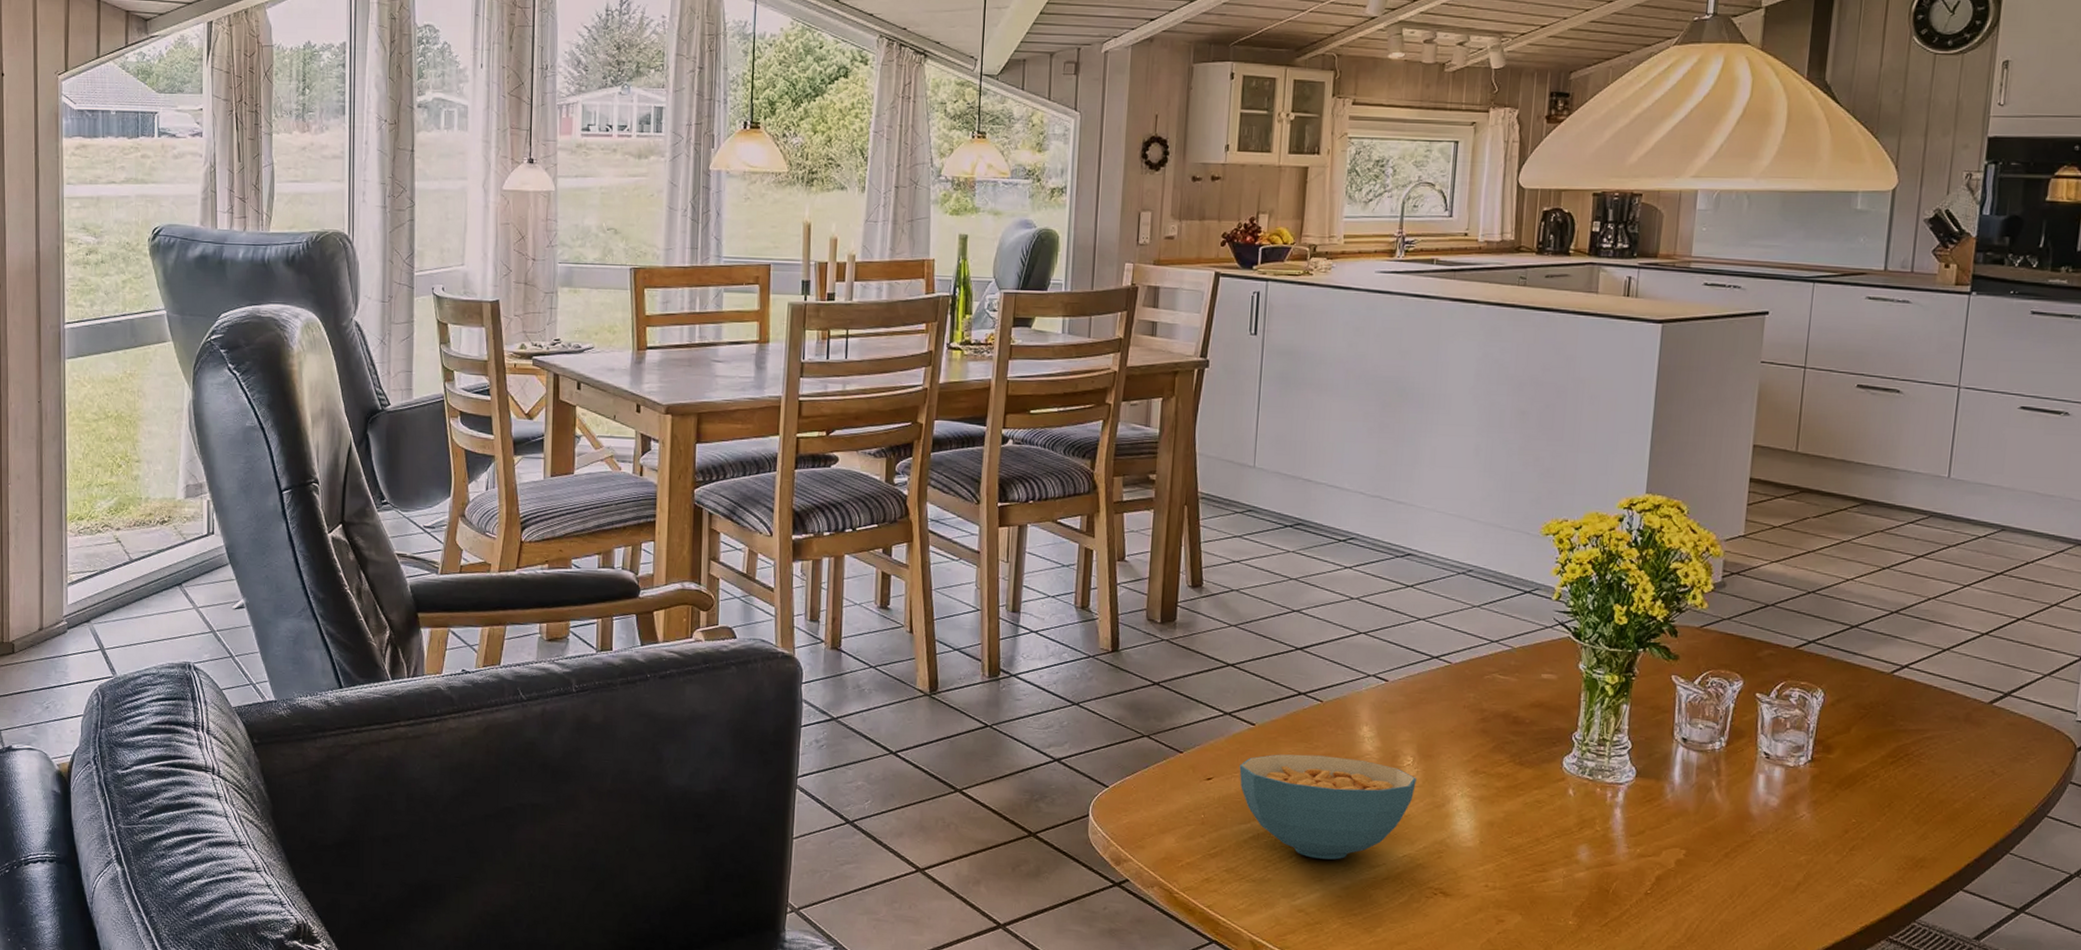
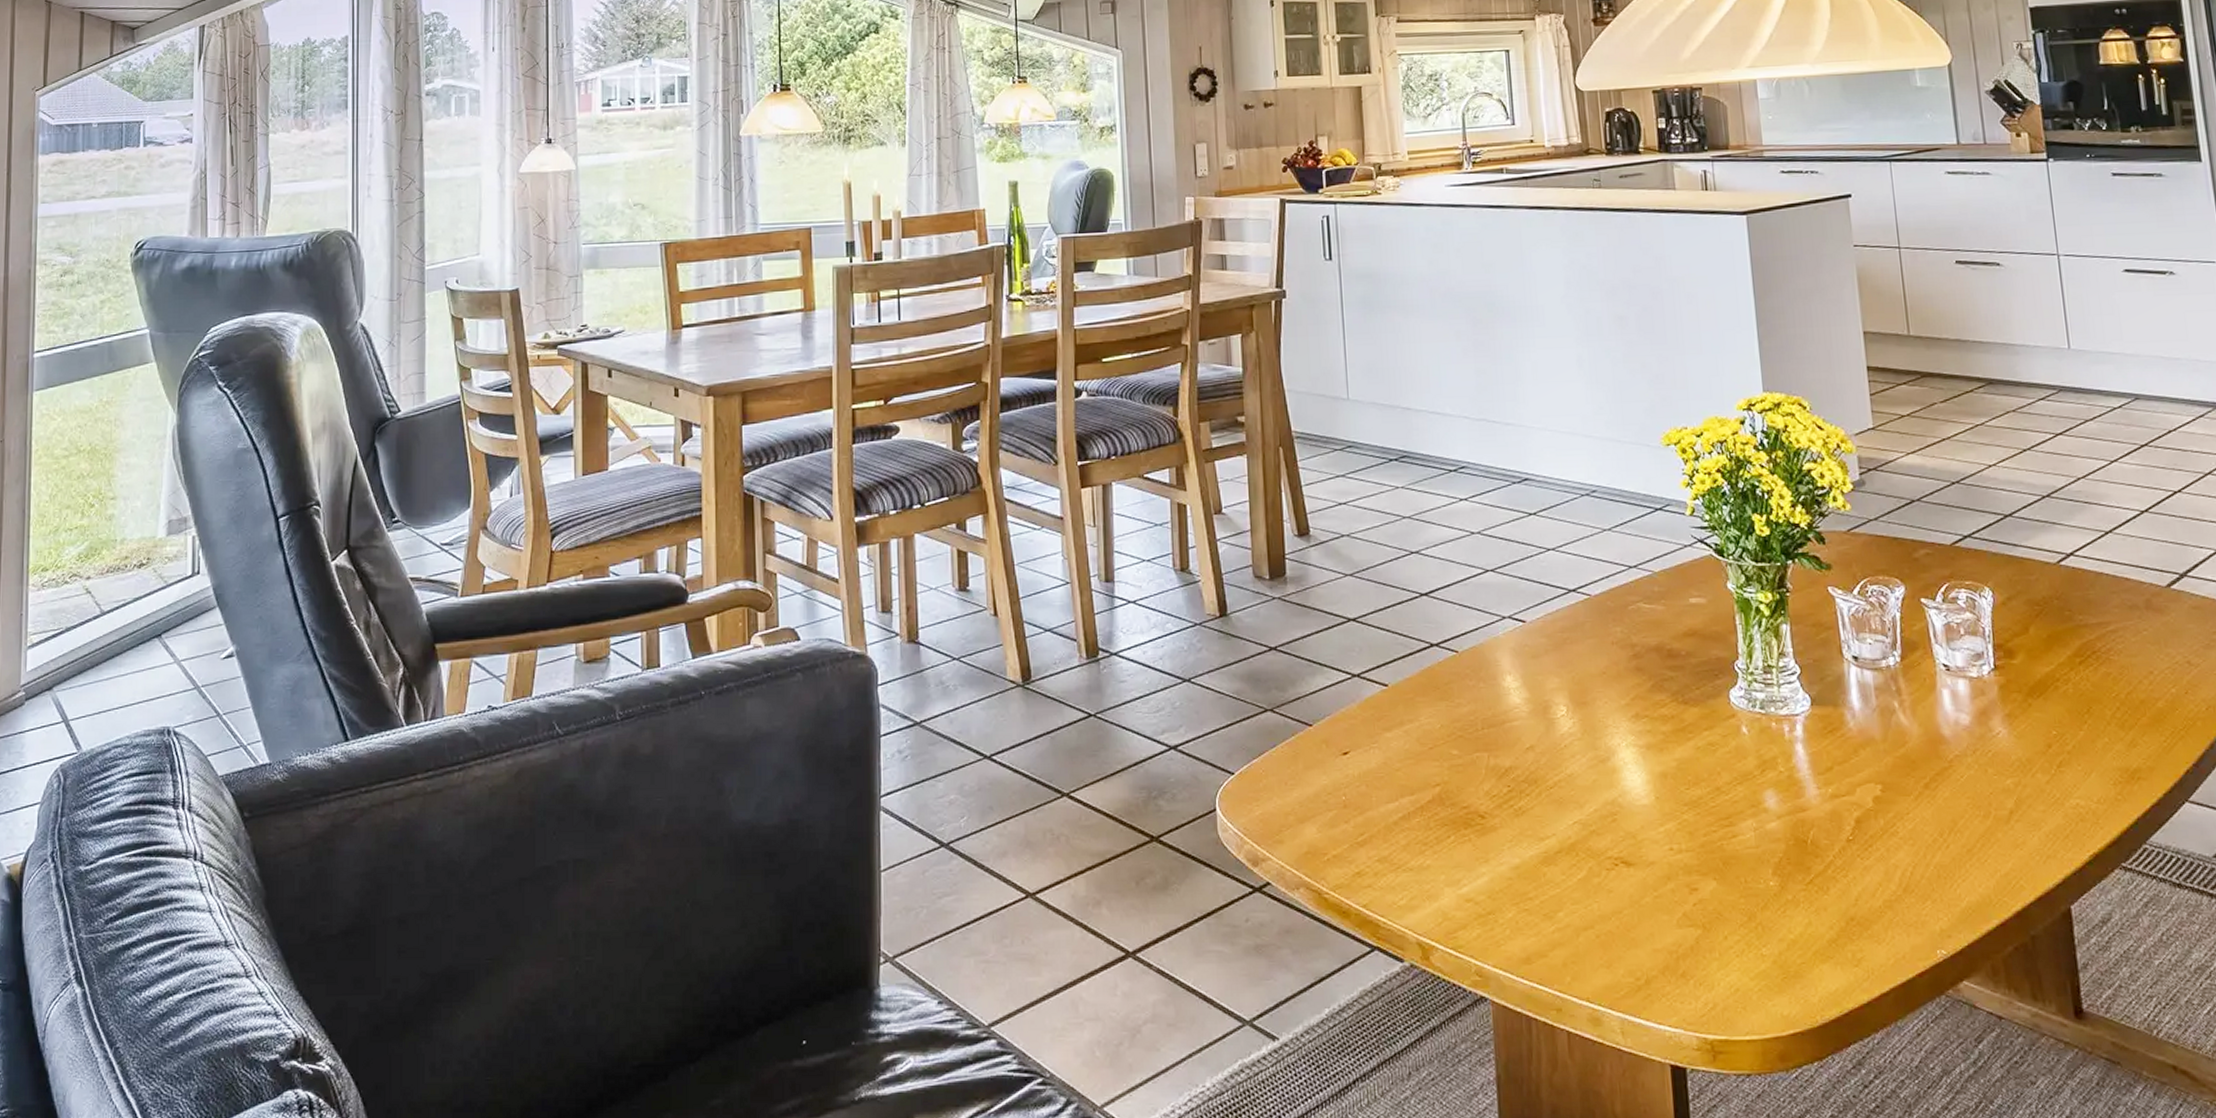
cereal bowl: present [1239,754,1416,860] -> none [1377,714,1574,836]

